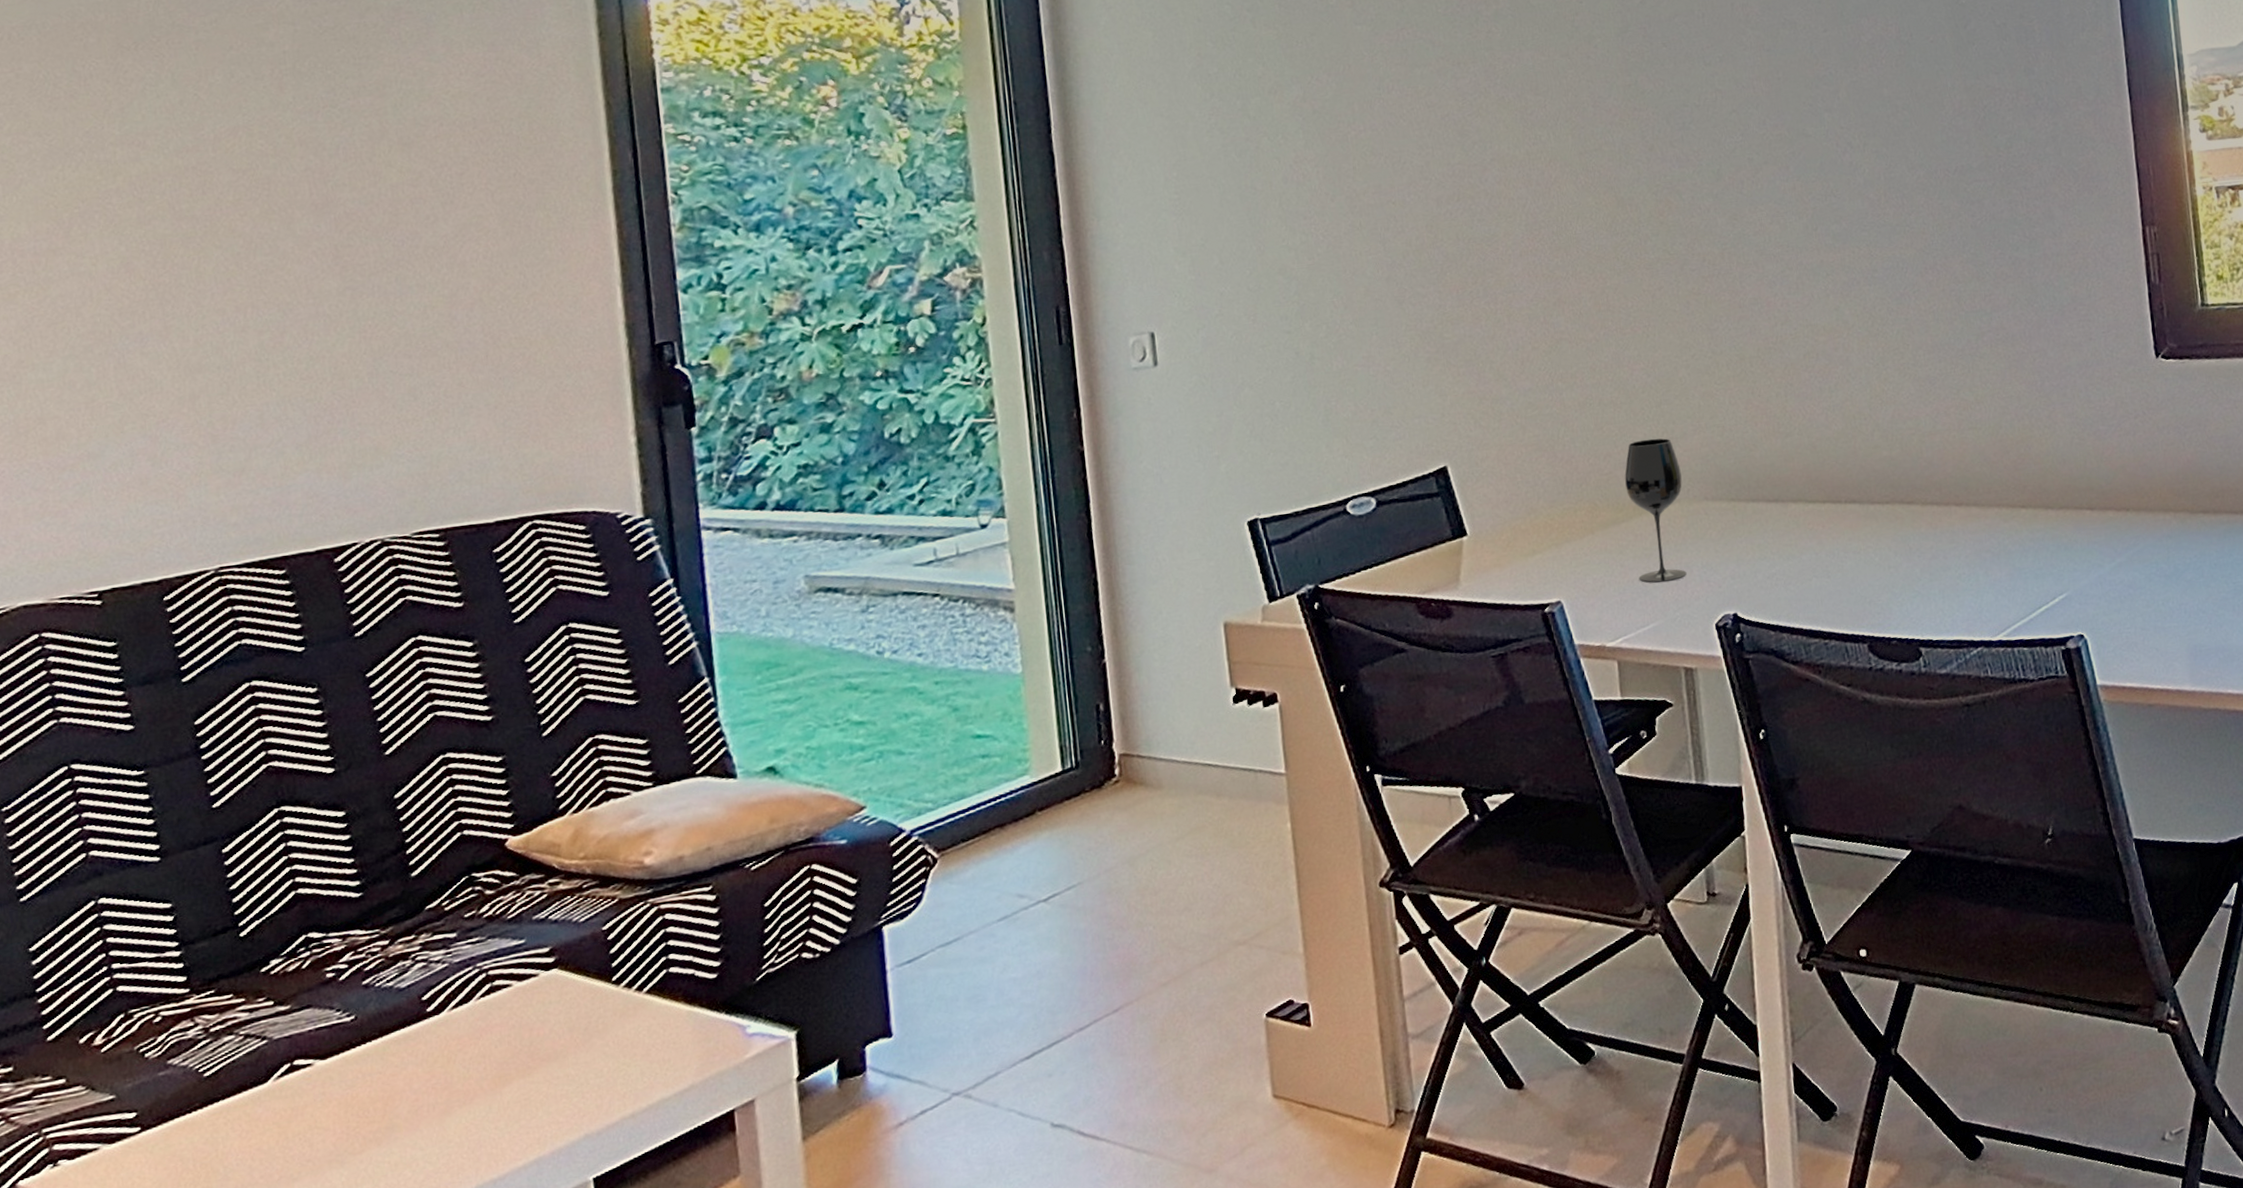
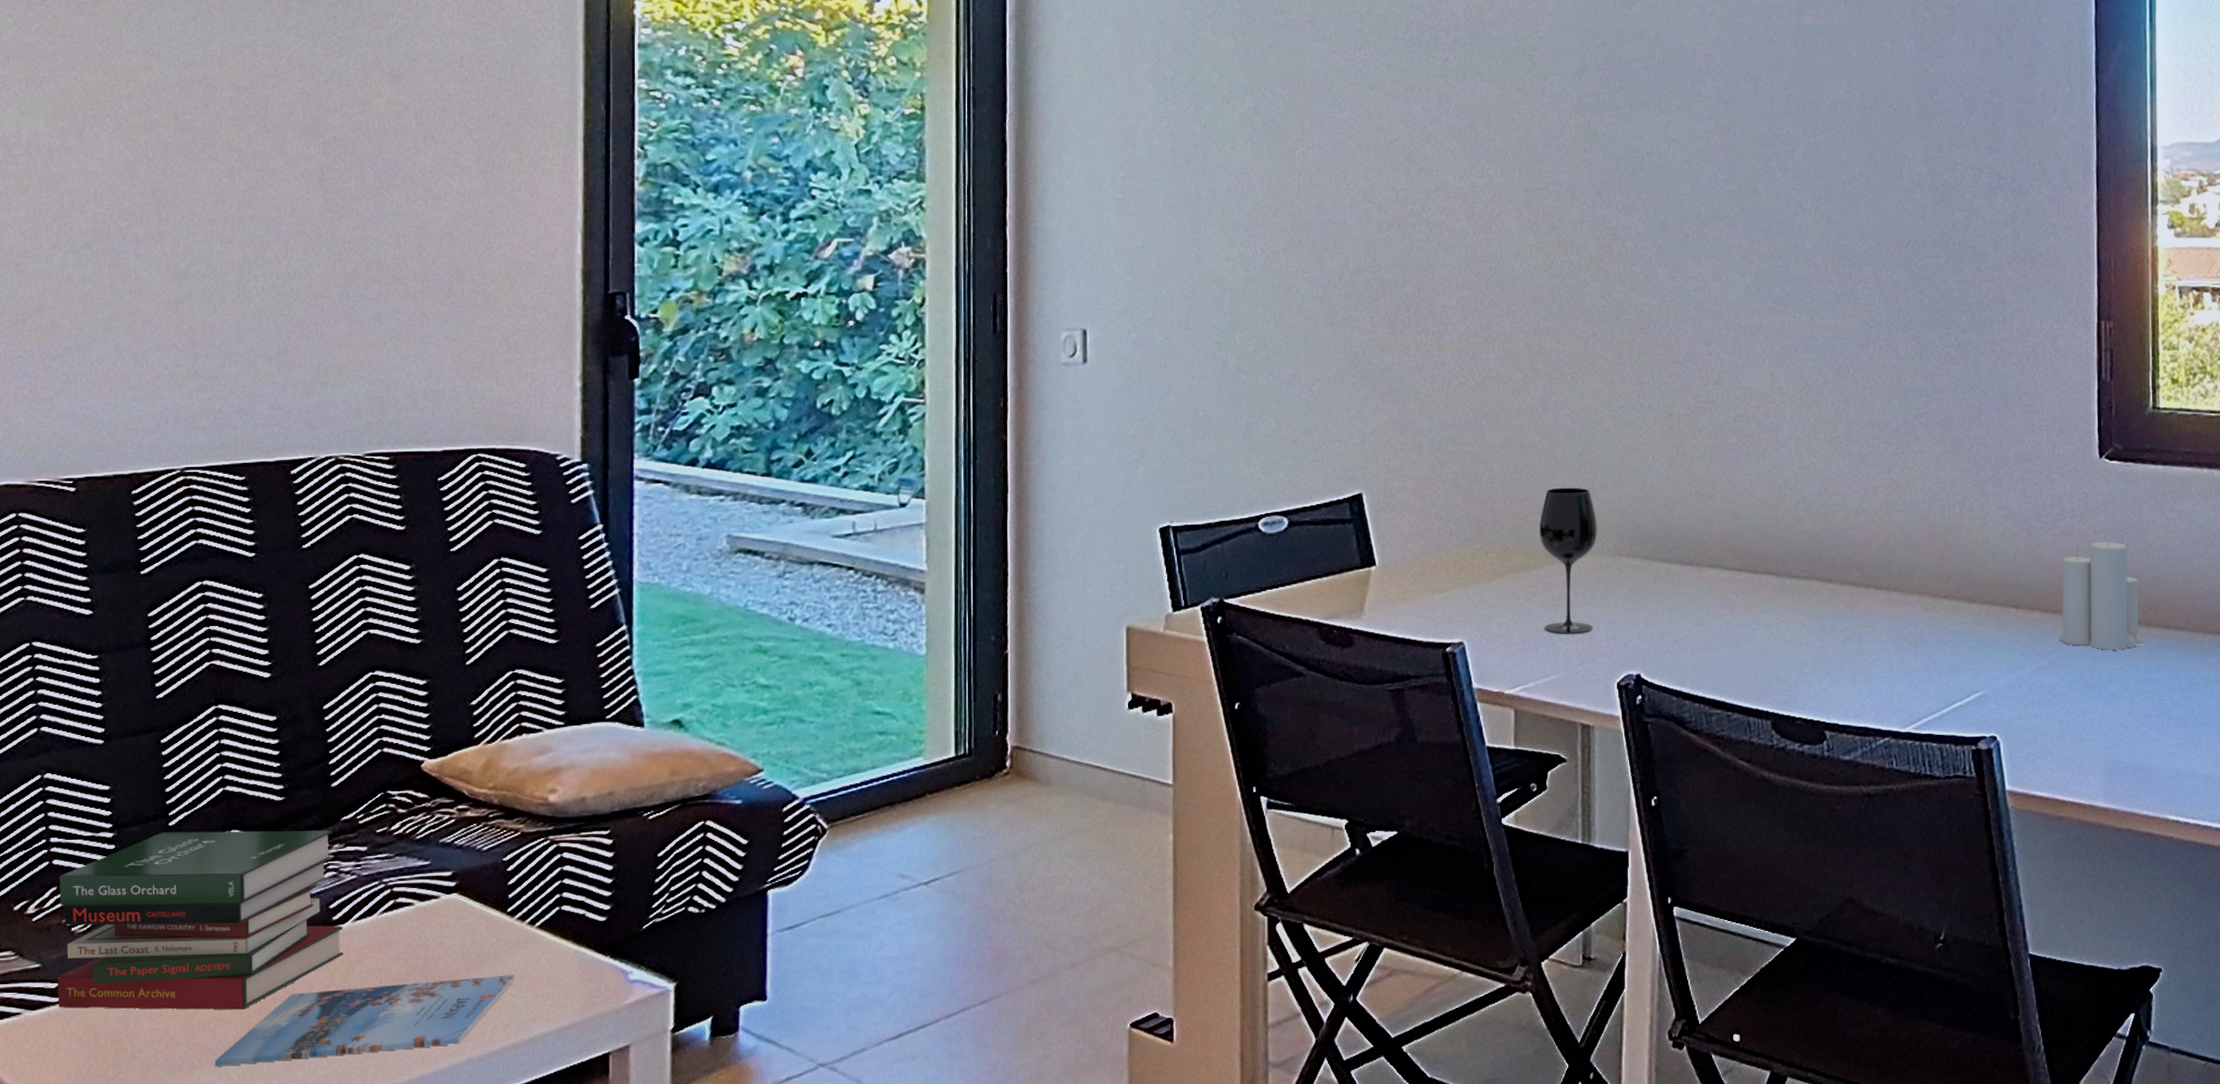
books: none [126,921,442,1138] -> present [57,830,344,1010]
magazine: none [315,1043,627,1176] -> present [215,974,515,1067]
candle: none [2130,435,2214,541] -> present [2058,540,2144,650]

